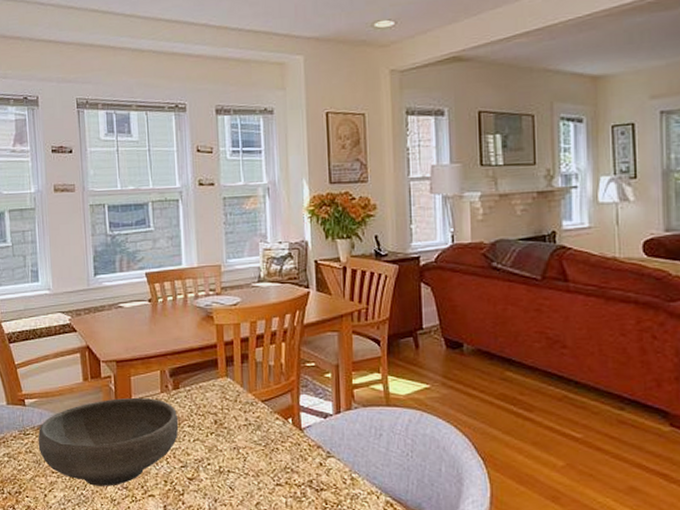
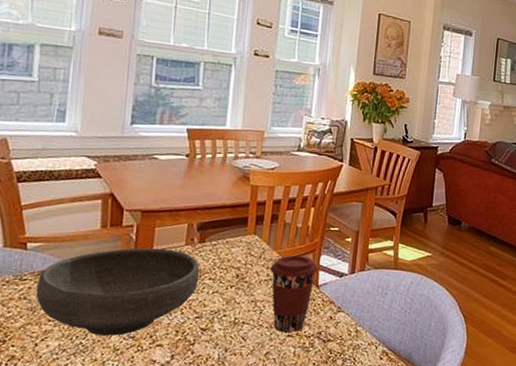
coffee cup: none [247,396,298,482] -> present [269,255,318,333]

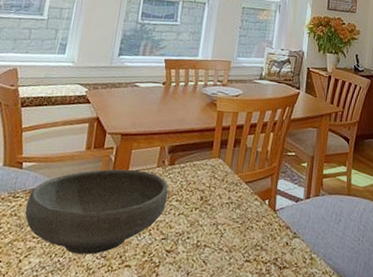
coffee cup: present [269,255,318,333] -> none [231,178,275,258]

